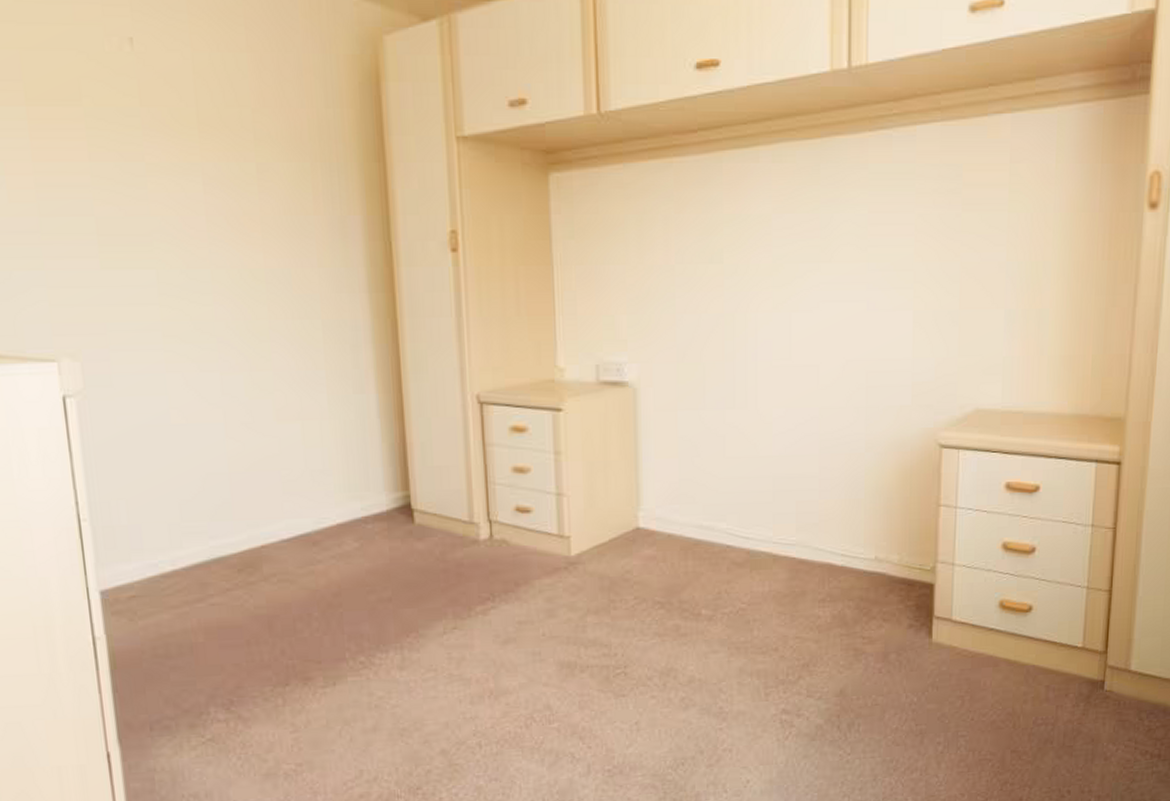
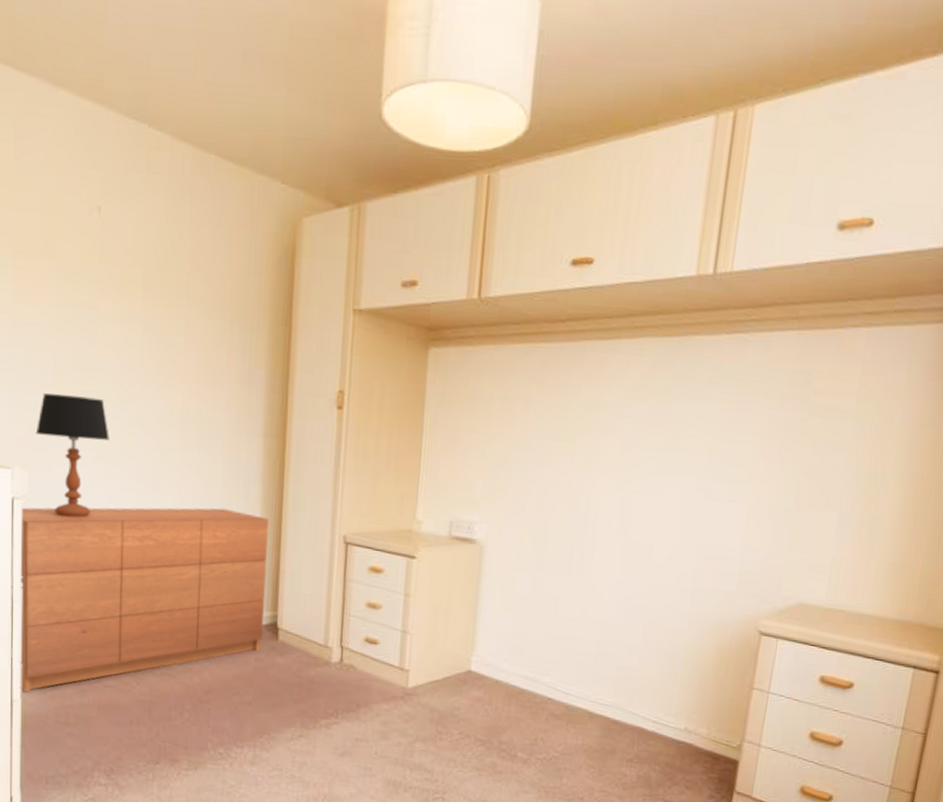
dresser: none [76,379,396,625] -> present [20,507,269,692]
table lamp: none [83,266,179,411] -> present [35,393,109,518]

